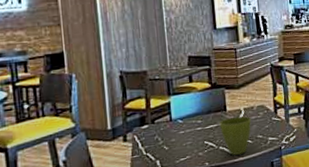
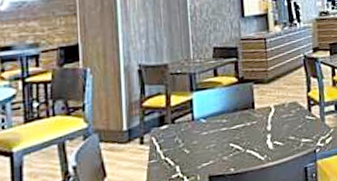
flower pot: present [219,116,252,156] -> none [247,114,283,160]

